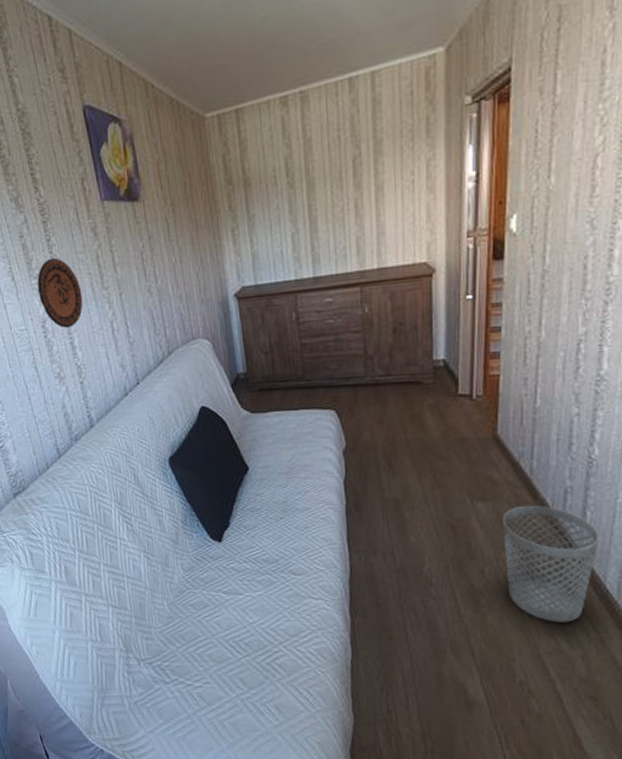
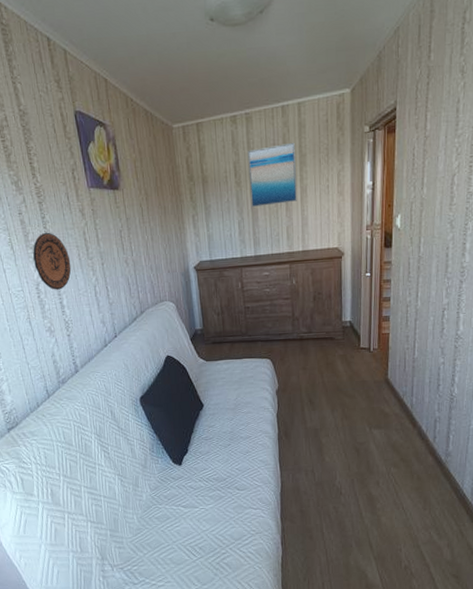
wall art: none [303,125,370,214] -> present [248,142,297,207]
wastebasket: present [503,505,599,623] -> none [392,431,458,520]

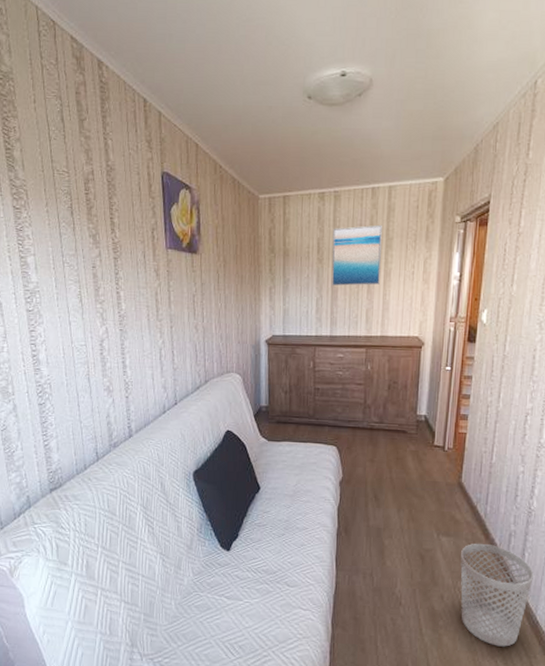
decorative plate: present [33,232,72,290] -> none [101,288,139,349]
wastebasket: none [392,431,458,520] -> present [460,543,534,647]

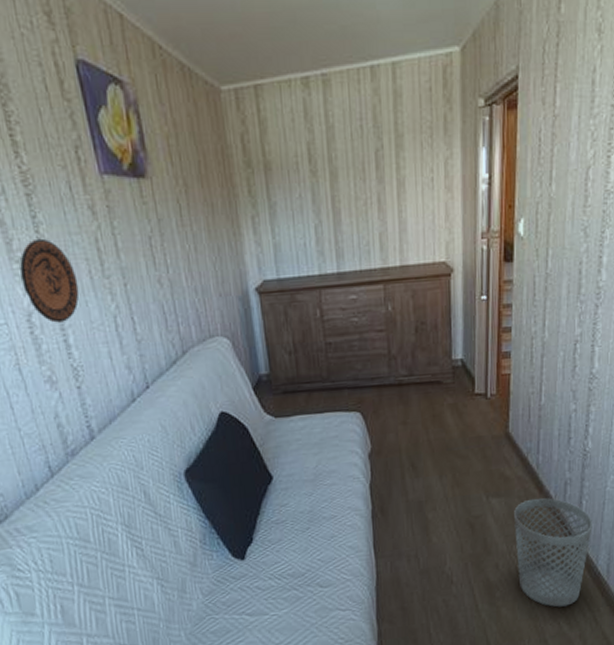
decorative plate: none [101,288,139,349] -> present [20,238,80,323]
wall art: present [331,224,382,286] -> none [326,117,392,205]

